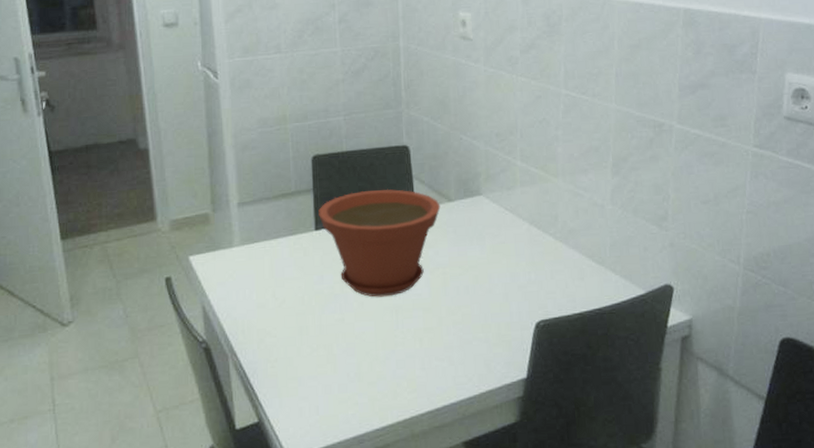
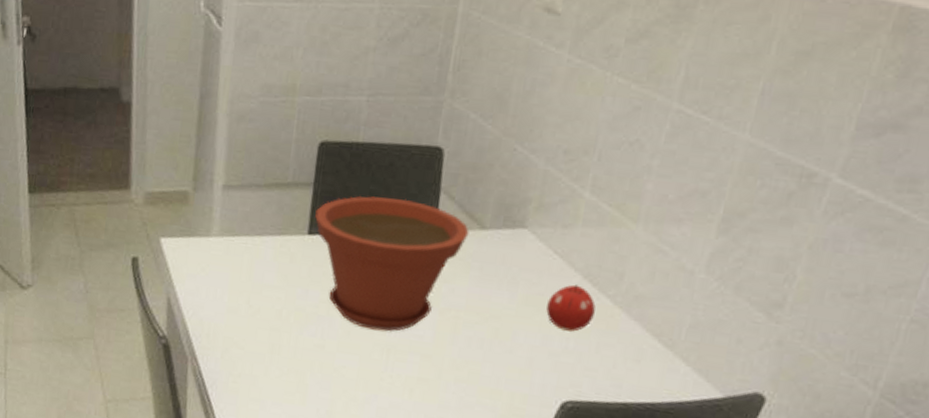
fruit: none [509,230,544,267] -> present [546,284,596,332]

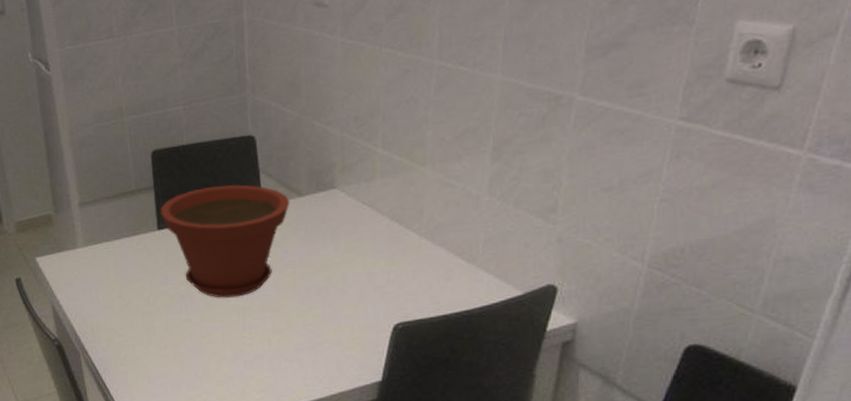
fruit: present [546,284,596,332] -> none [366,226,406,266]

